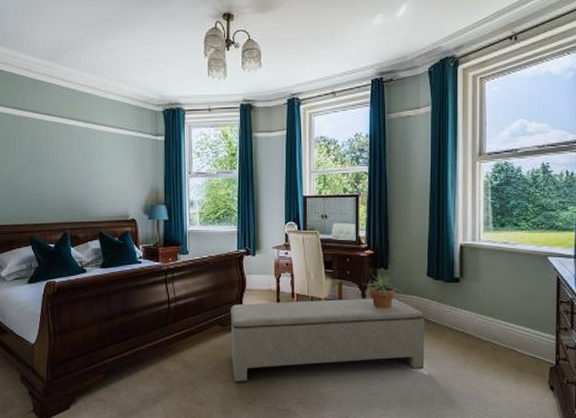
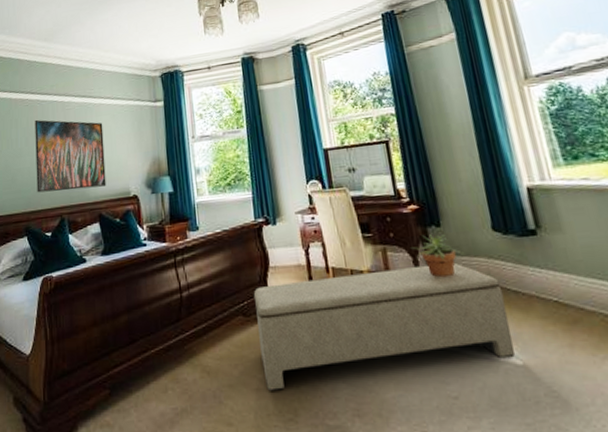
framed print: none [38,139,107,209] -> present [35,119,106,193]

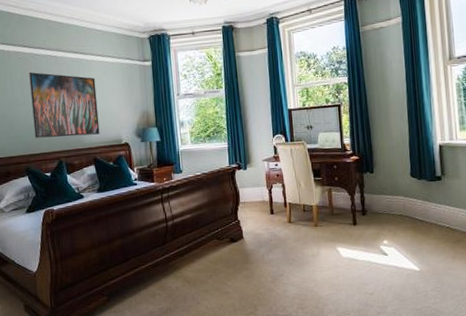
bench: present [253,264,516,391] -> none [226,200,416,293]
potted plant: present [411,234,464,278] -> none [350,179,388,211]

